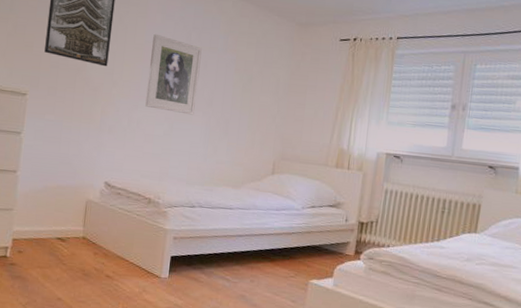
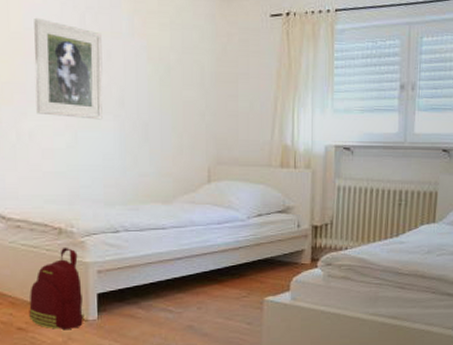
backpack: none [116,215,160,283] -> present [29,248,84,330]

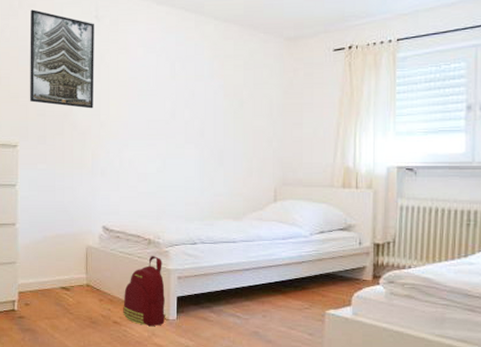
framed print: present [34,17,103,120] -> none [135,68,187,148]

